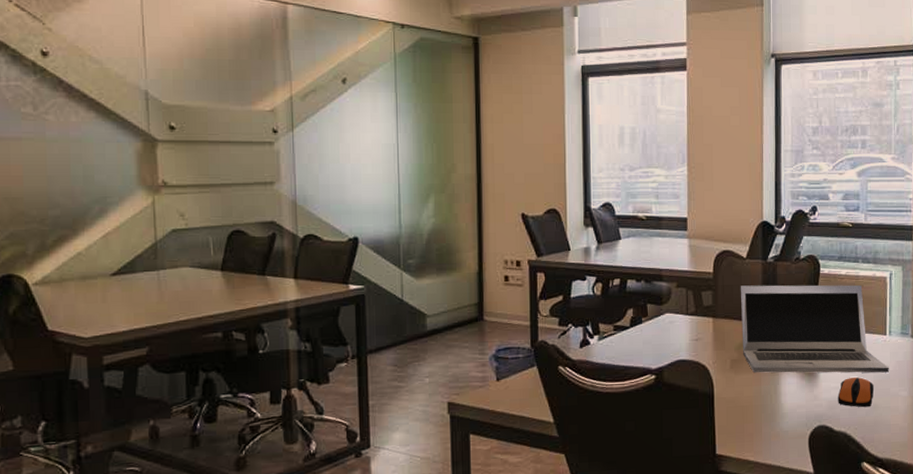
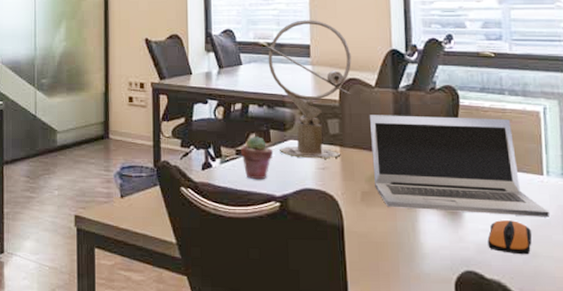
potted succulent: none [619,310,650,354] -> present [241,135,274,180]
sundial: none [644,192,725,331] -> present [265,20,351,159]

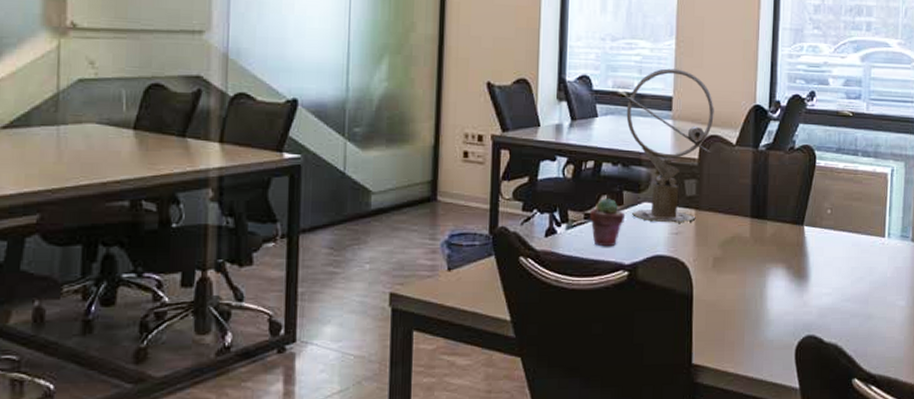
laptop: present [369,115,549,217] -> none [727,175,886,279]
computer mouse: present [487,220,532,255] -> none [829,283,869,317]

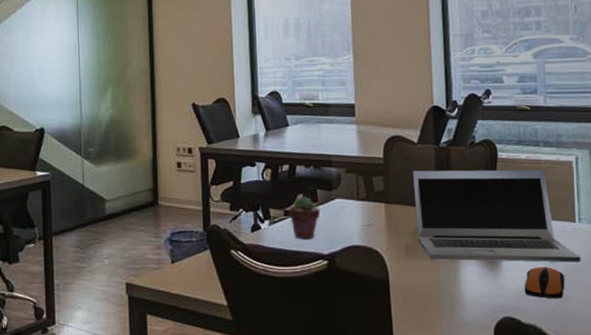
sundial: present [624,68,714,223] -> none [311,79,395,216]
laptop: none [727,175,886,279] -> present [412,169,581,263]
computer mouse: none [829,283,869,317] -> present [524,267,565,299]

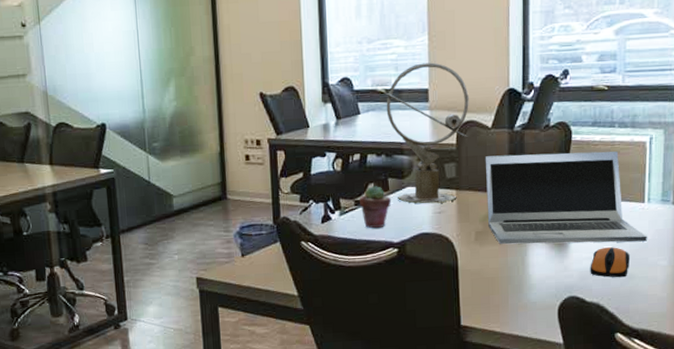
sundial: none [311,79,395,216] -> present [383,62,469,204]

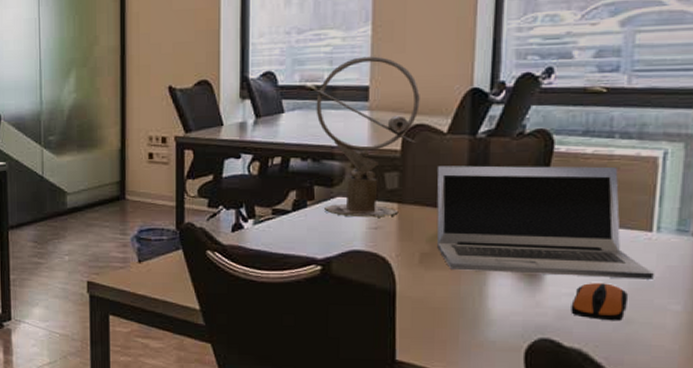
potted succulent: present [360,185,392,229] -> none [278,193,317,242]

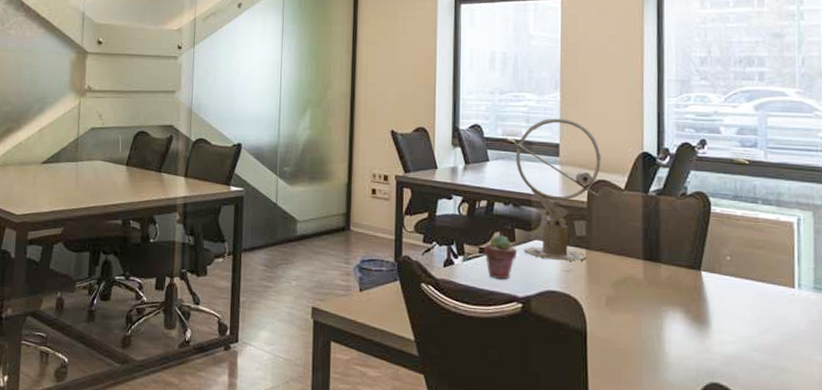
potted succulent: none [278,193,317,242] -> present [484,234,518,280]
laptop: present [436,165,654,279] -> none [617,218,799,332]
computer mouse: present [571,283,628,321] -> none [734,332,780,369]

